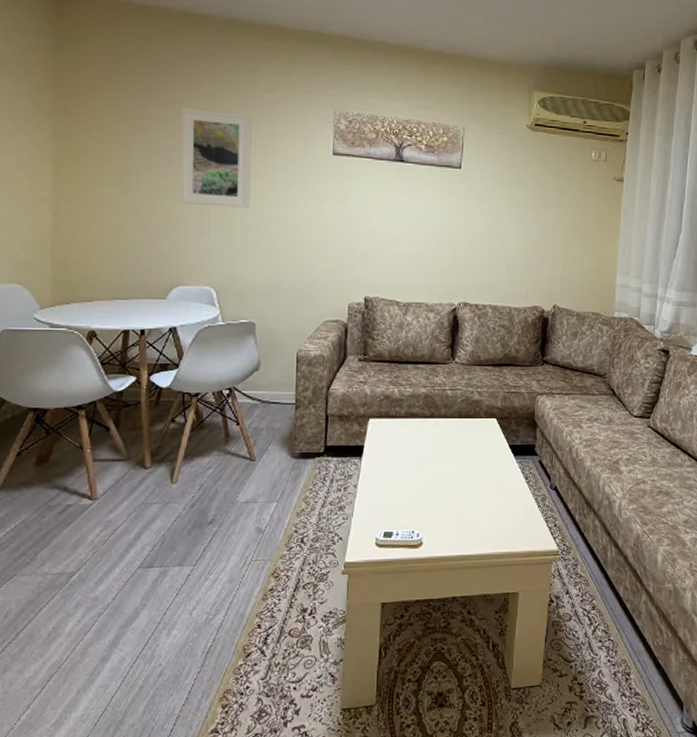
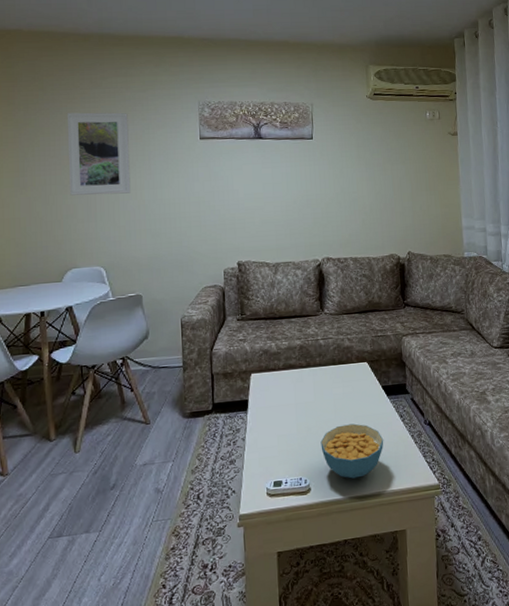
cereal bowl: none [437,481,505,537] -> present [320,423,384,479]

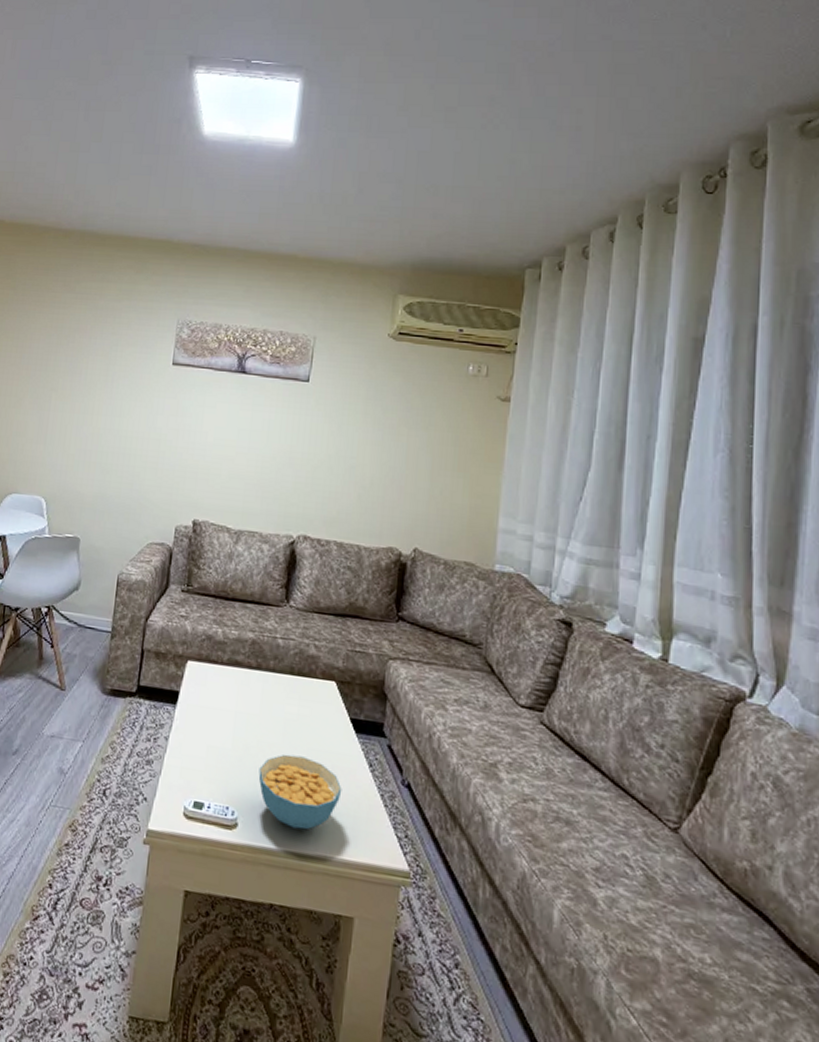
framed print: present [66,112,131,196] -> none [23,317,97,418]

